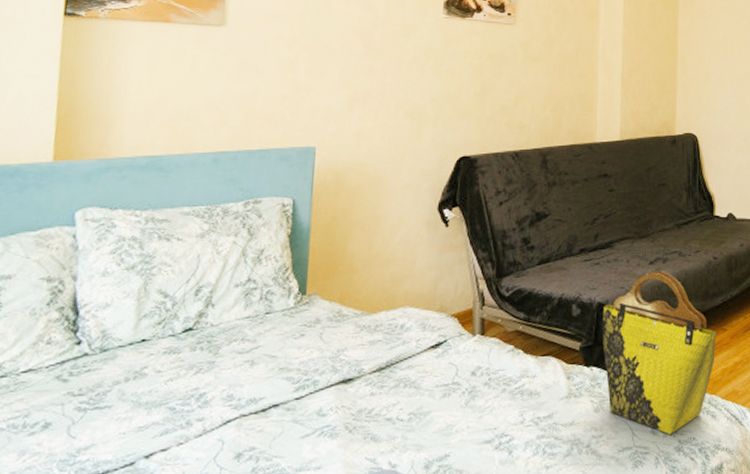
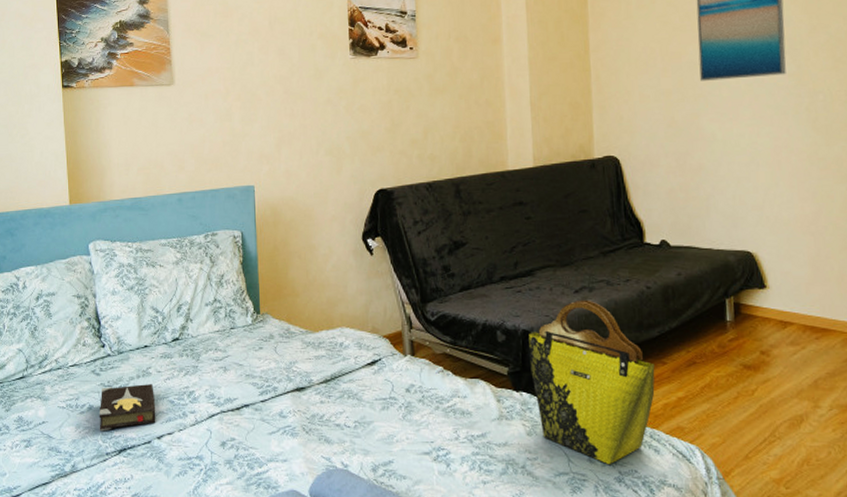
hardback book: none [55,388,149,457] -> present [99,384,156,432]

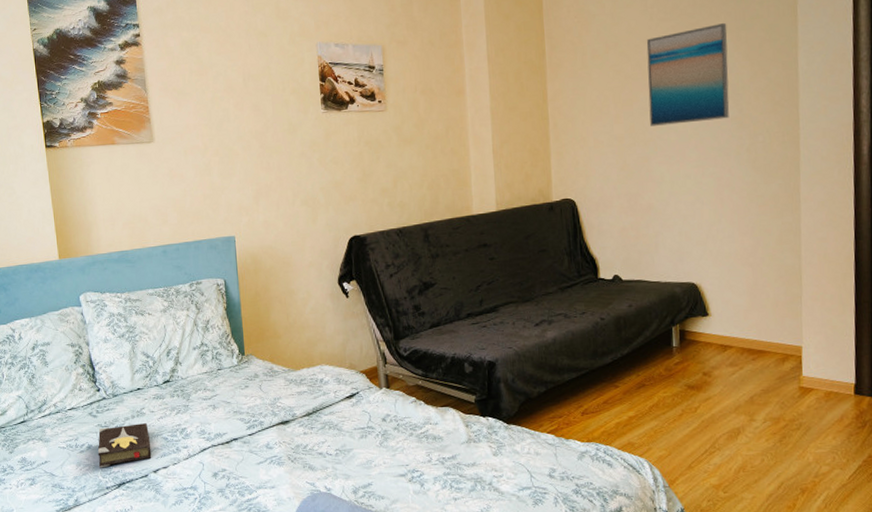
tote bag: present [528,299,655,464] -> none [493,331,609,478]

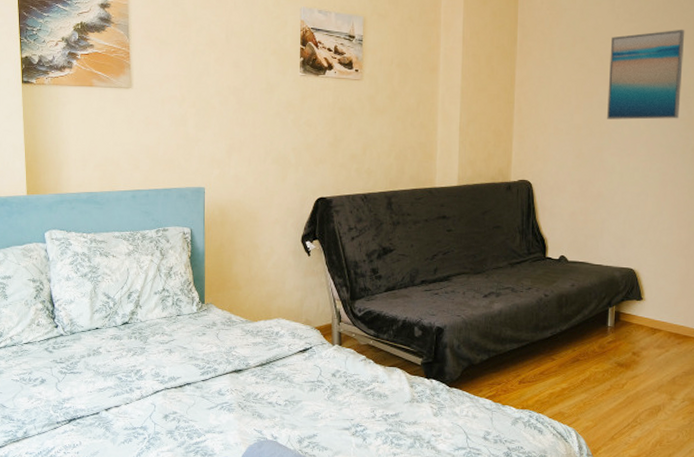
hardback book: present [97,423,152,468] -> none [50,362,105,403]

